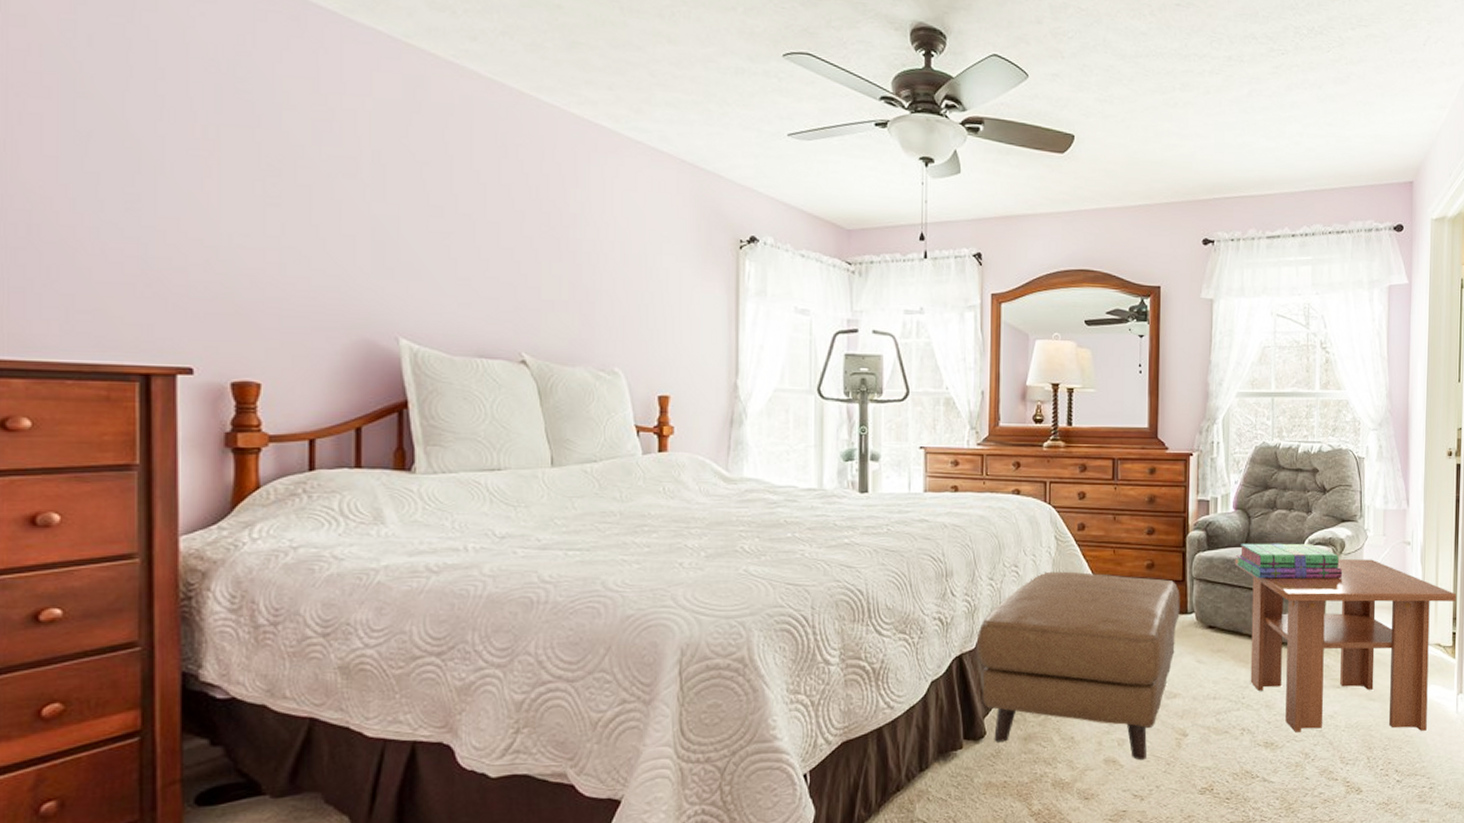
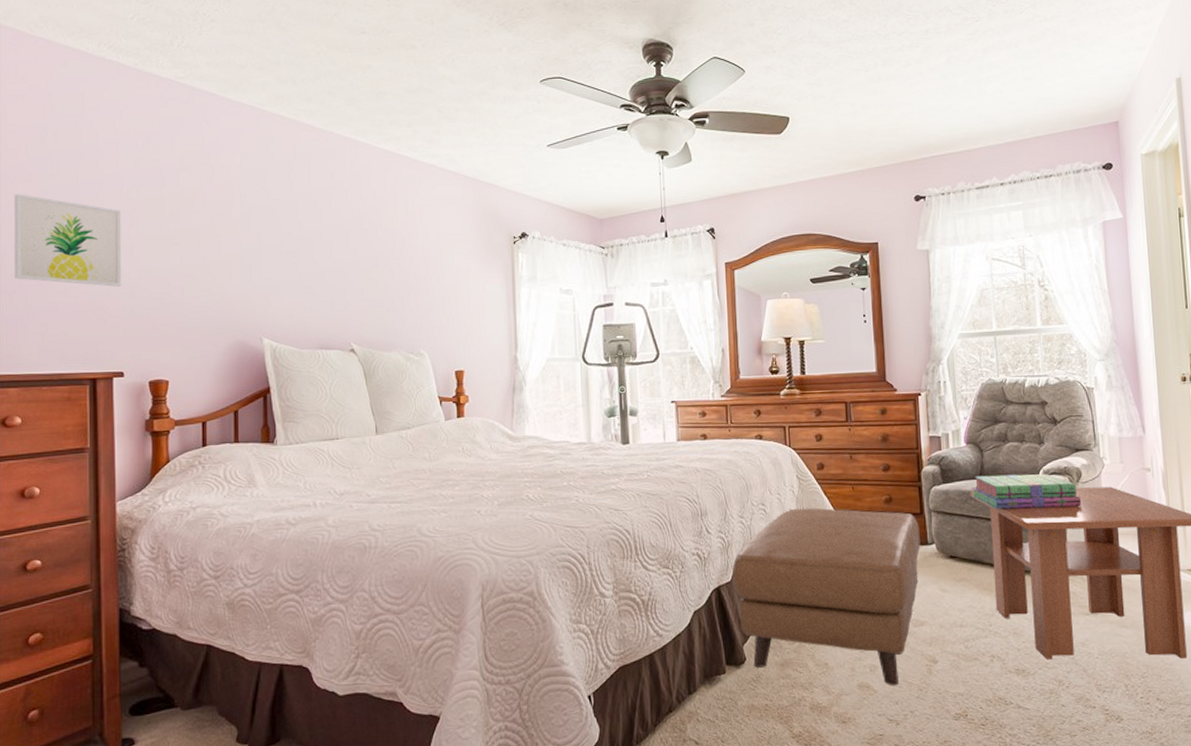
wall art: none [20,113,193,255] -> present [14,194,122,287]

